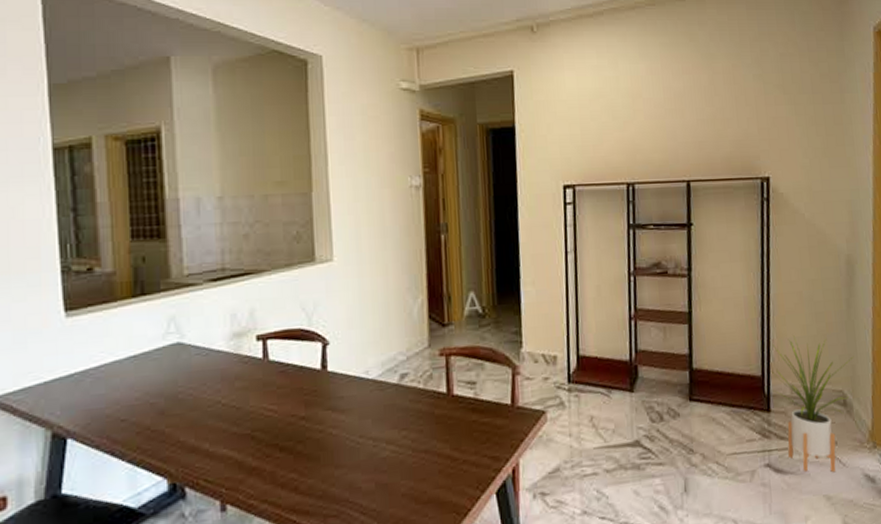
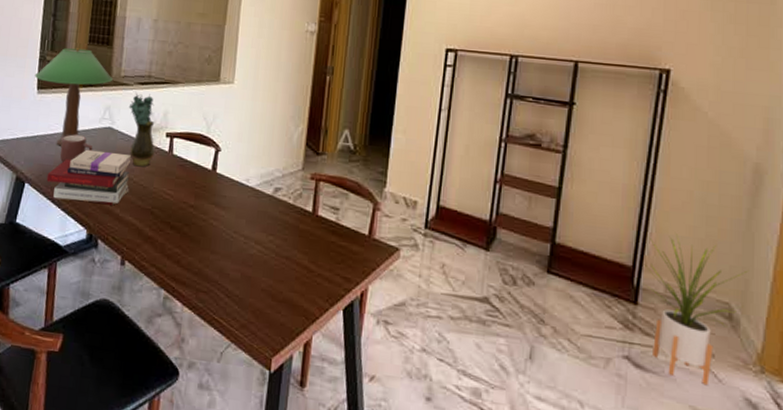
table lamp: none [57,247,175,381] -> present [34,48,114,146]
books: none [98,372,219,450] -> present [46,149,131,206]
mug: none [112,360,160,401] -> present [59,134,93,162]
vase: none [200,291,245,385] -> present [128,92,155,167]

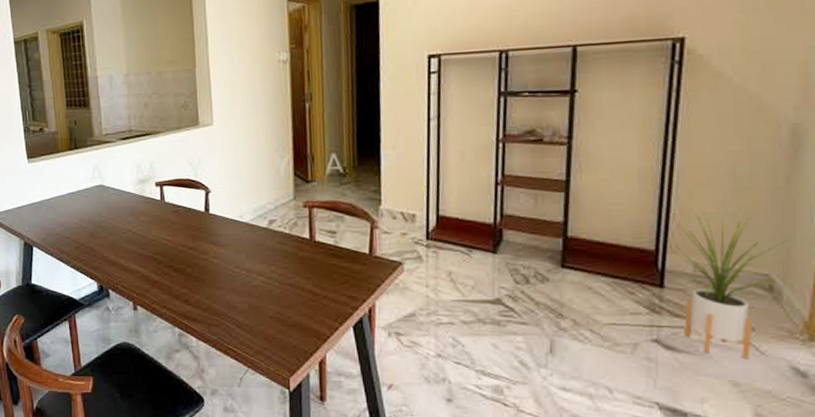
table lamp: present [34,48,114,146] -> none [22,114,97,209]
books: present [46,149,131,206] -> none [51,208,130,258]
mug: present [59,134,93,162] -> none [58,196,89,224]
vase: present [128,92,155,167] -> none [115,147,147,218]

